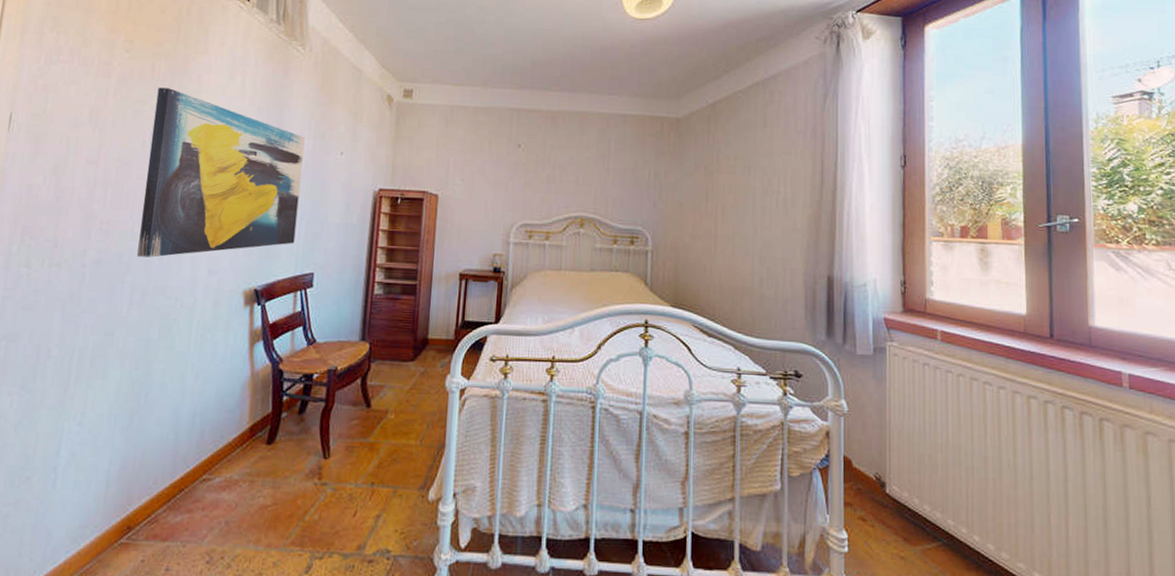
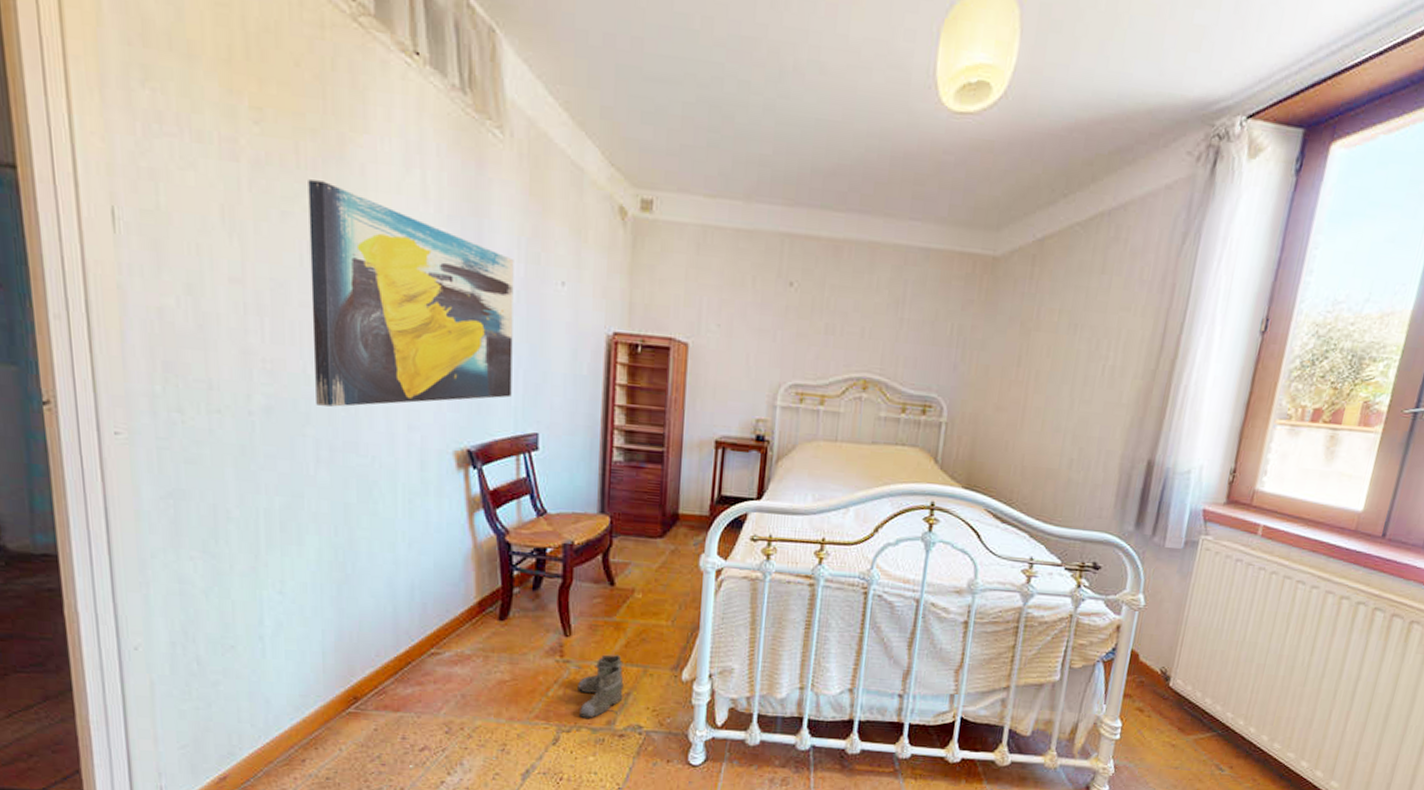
boots: none [332,475,375,544] -> present [578,654,624,719]

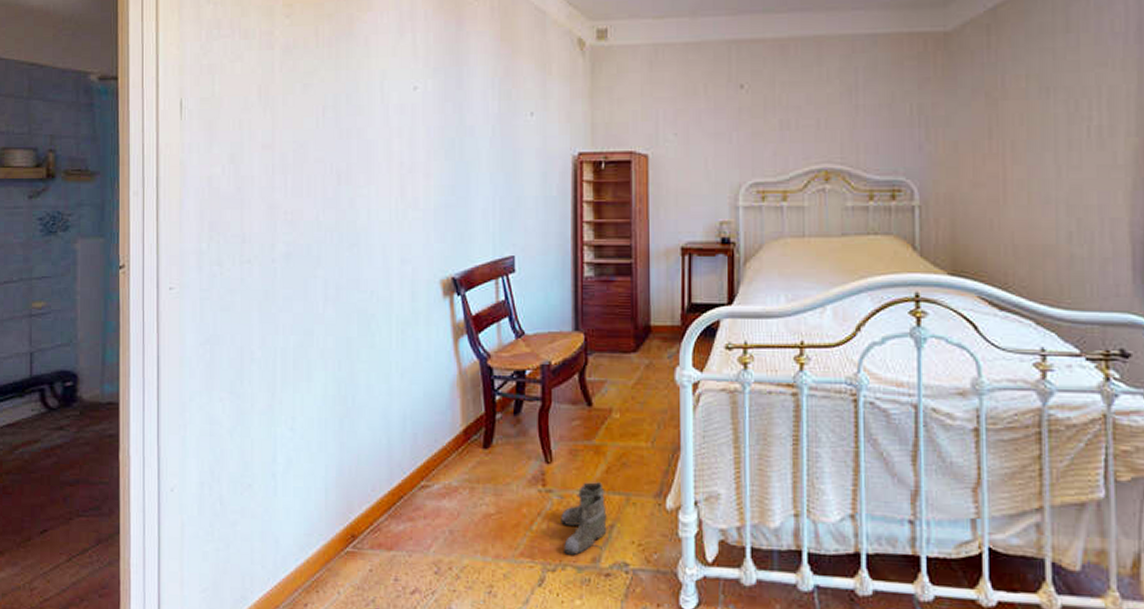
wall art: present [308,179,514,407] -> none [324,55,490,248]

